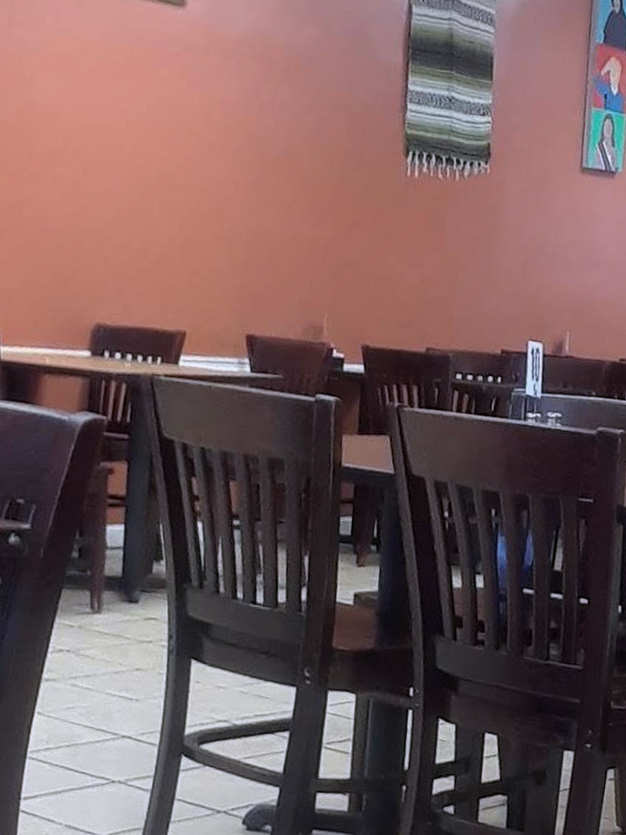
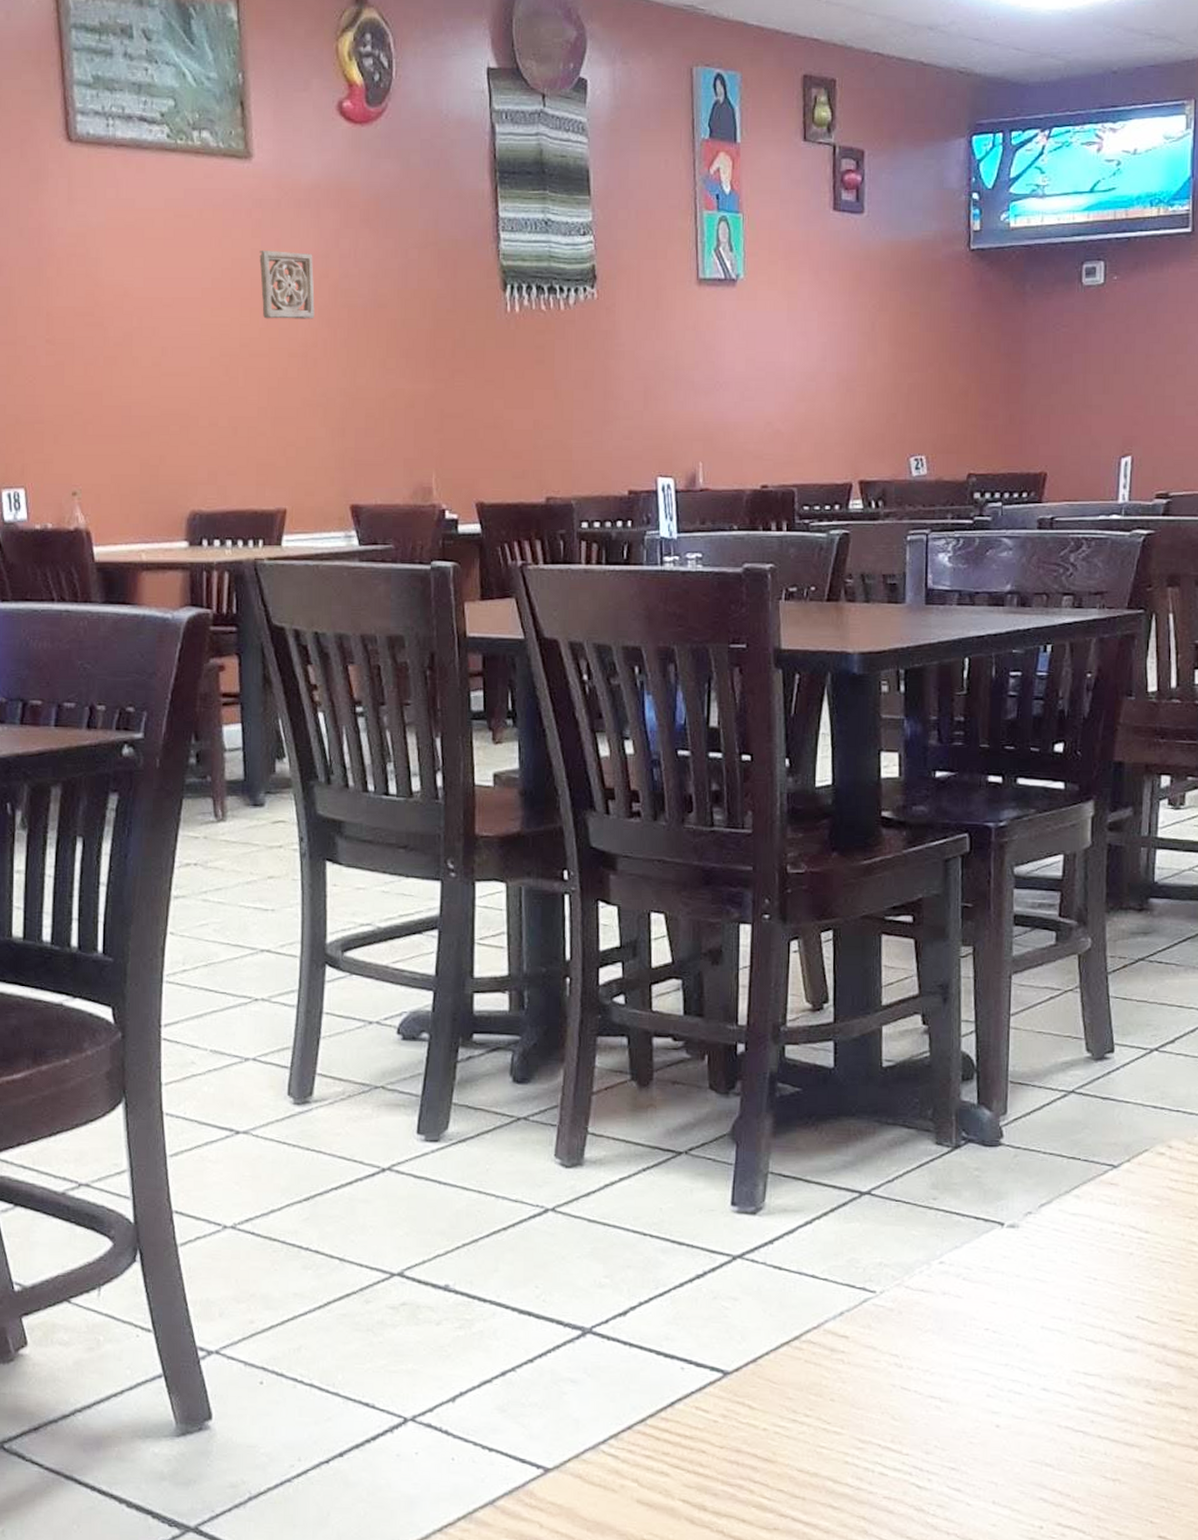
wall ornament: none [182,92,234,161] -> present [259,251,315,319]

